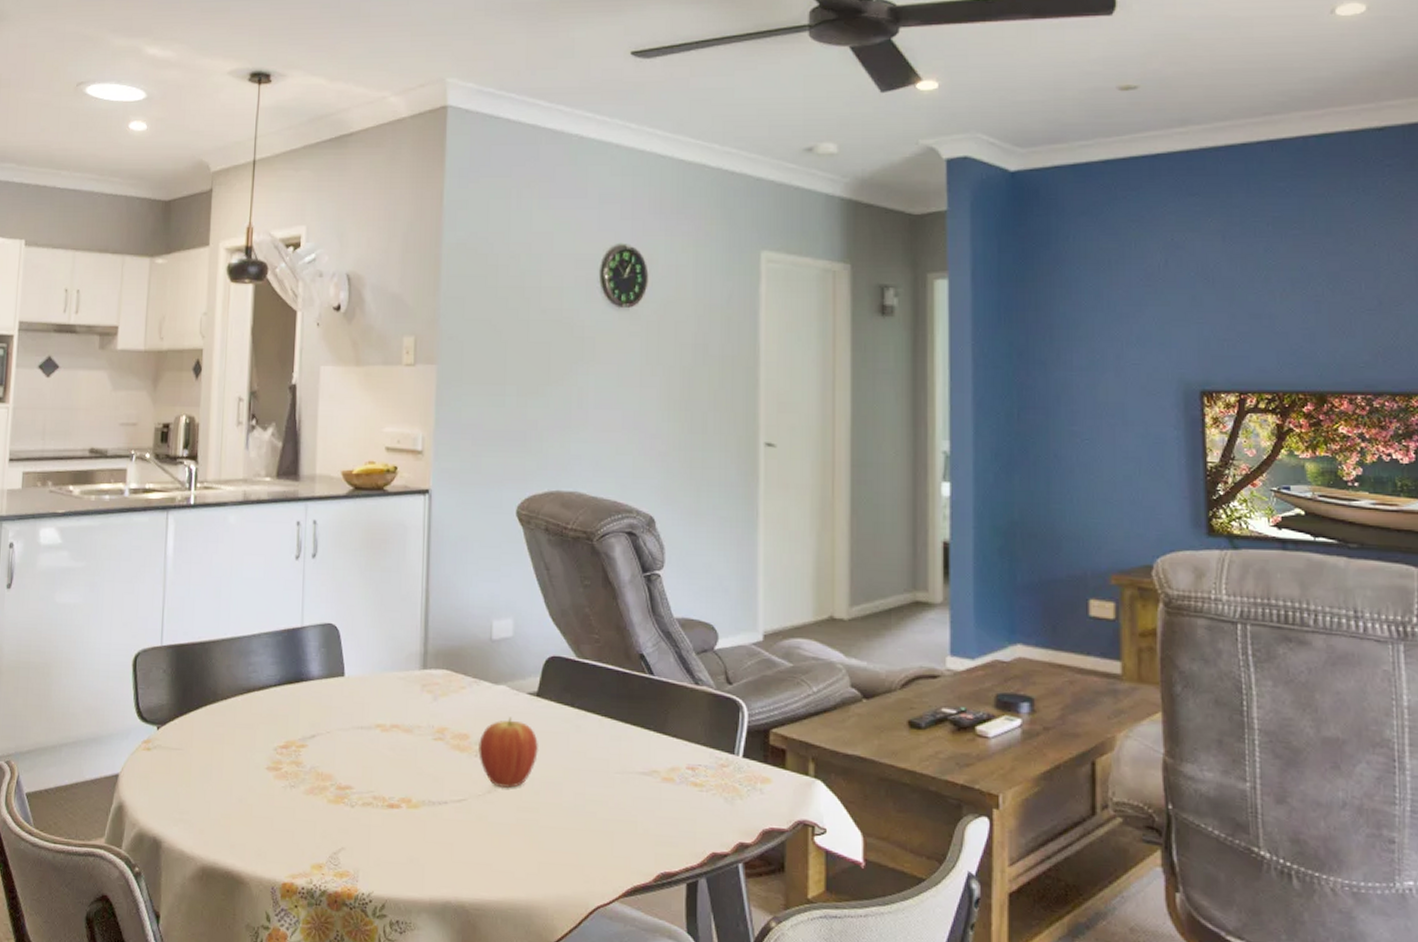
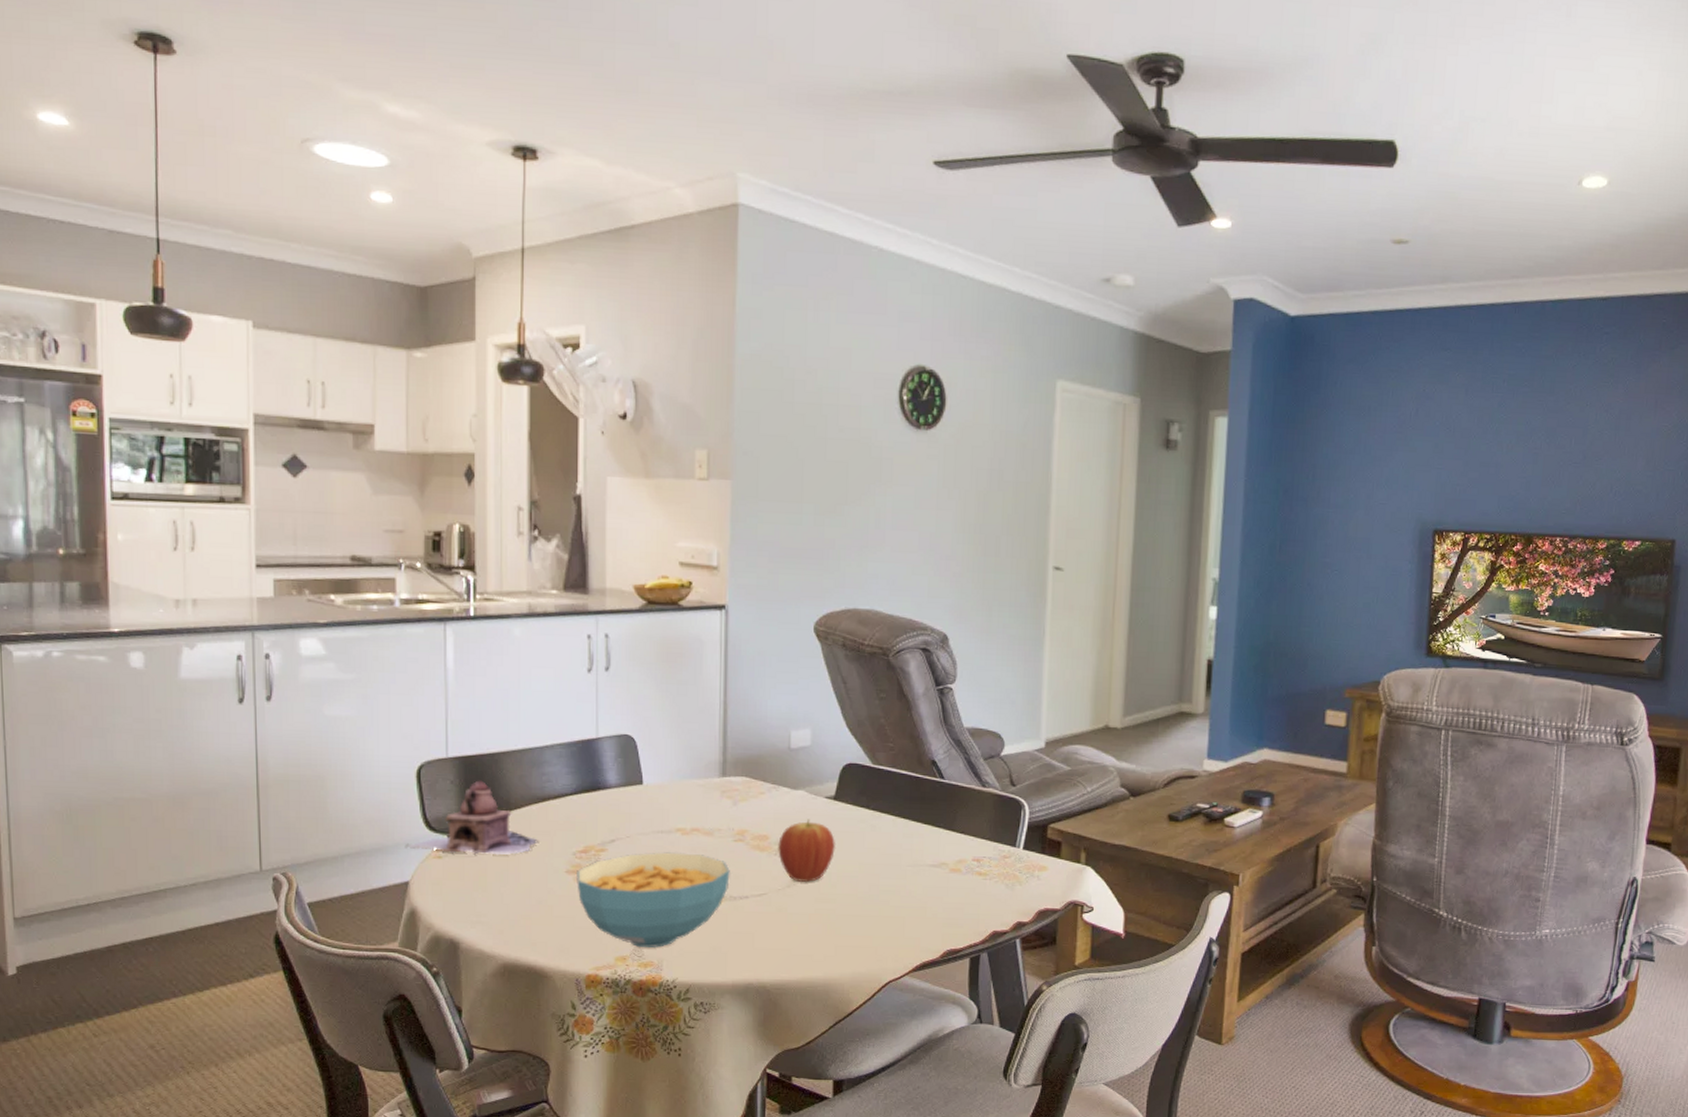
teapot: none [117,669,243,749] -> present [404,780,540,855]
cereal bowl: none [276,749,429,856] -> present [577,852,730,948]

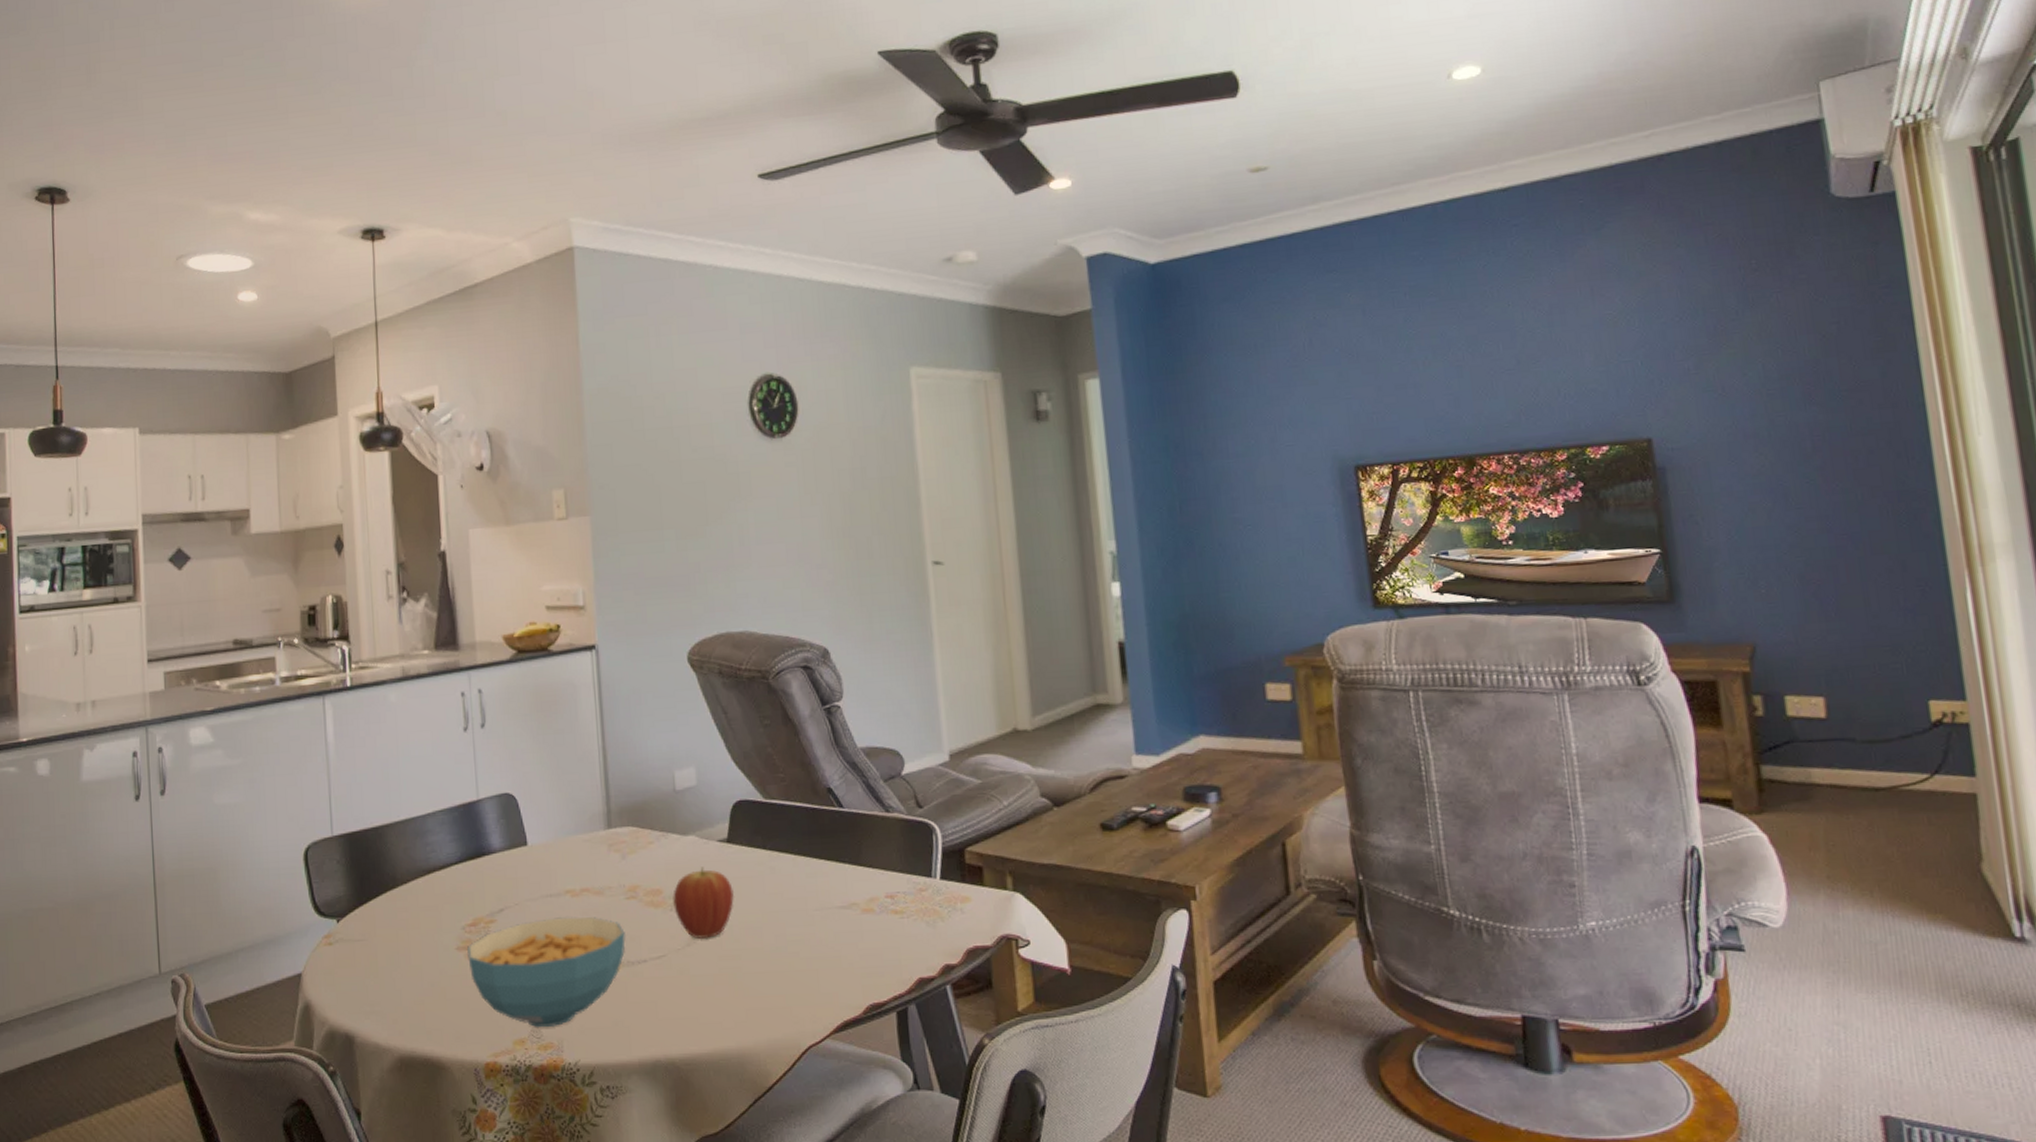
teapot: present [404,780,540,855] -> none [296,857,428,938]

